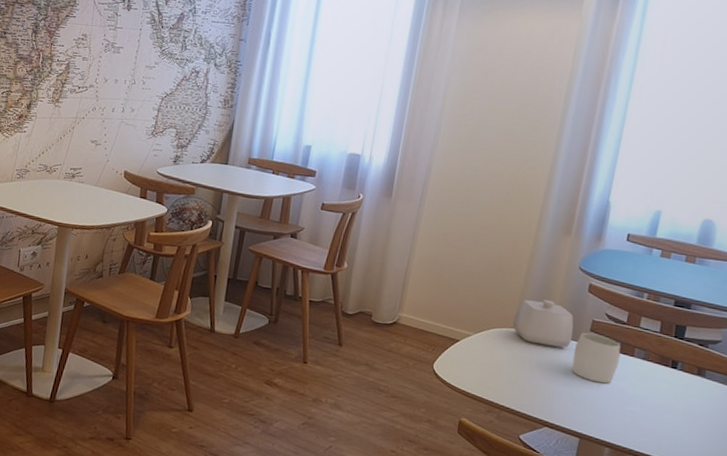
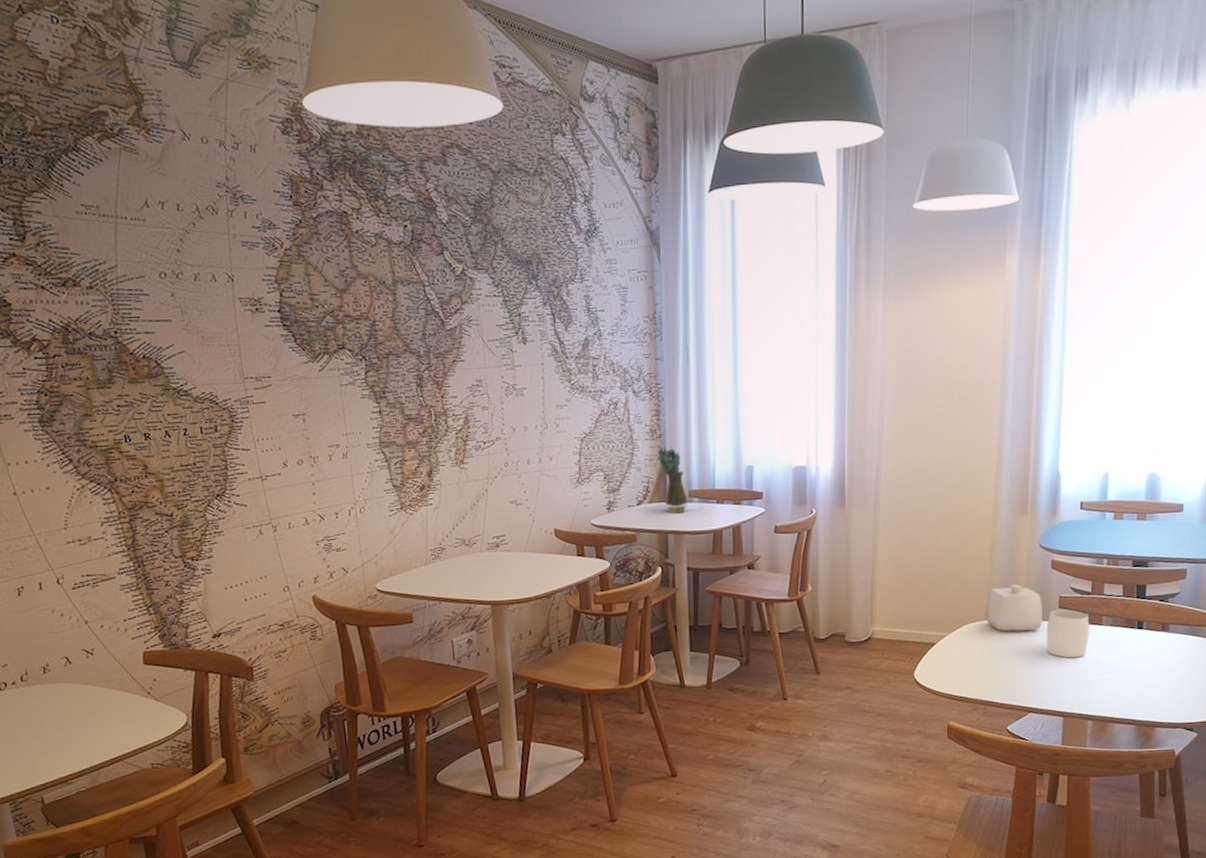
vase: none [225,114,247,177] -> present [657,445,688,514]

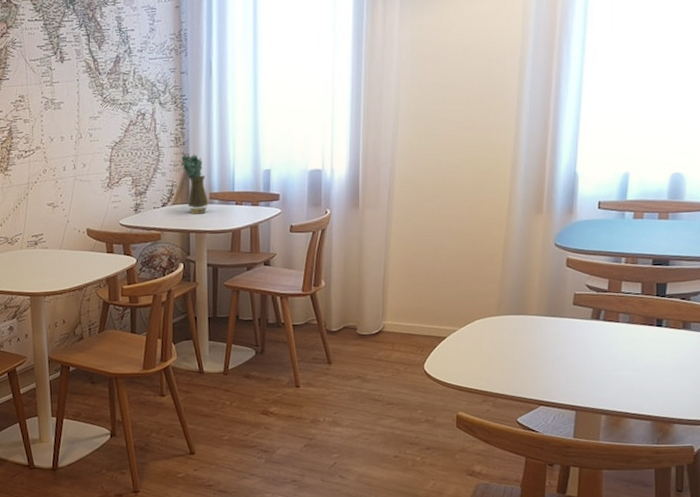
sugar bowl: present [985,584,1042,632] -> none [497,282,556,327]
mug: present [1046,609,1090,658] -> none [559,306,606,354]

